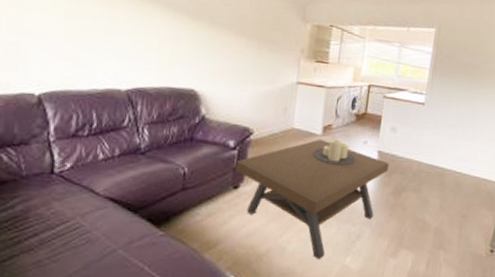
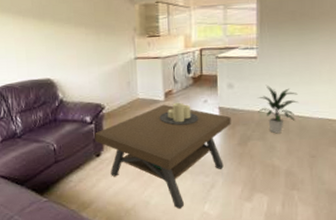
indoor plant: none [417,135,459,188] -> present [258,86,299,134]

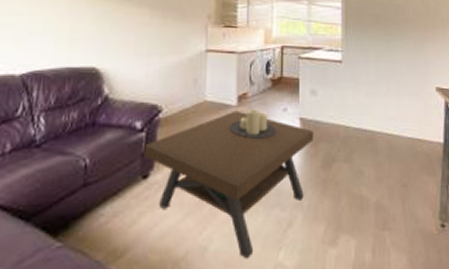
indoor plant: present [258,86,299,134] -> none [343,95,387,155]

